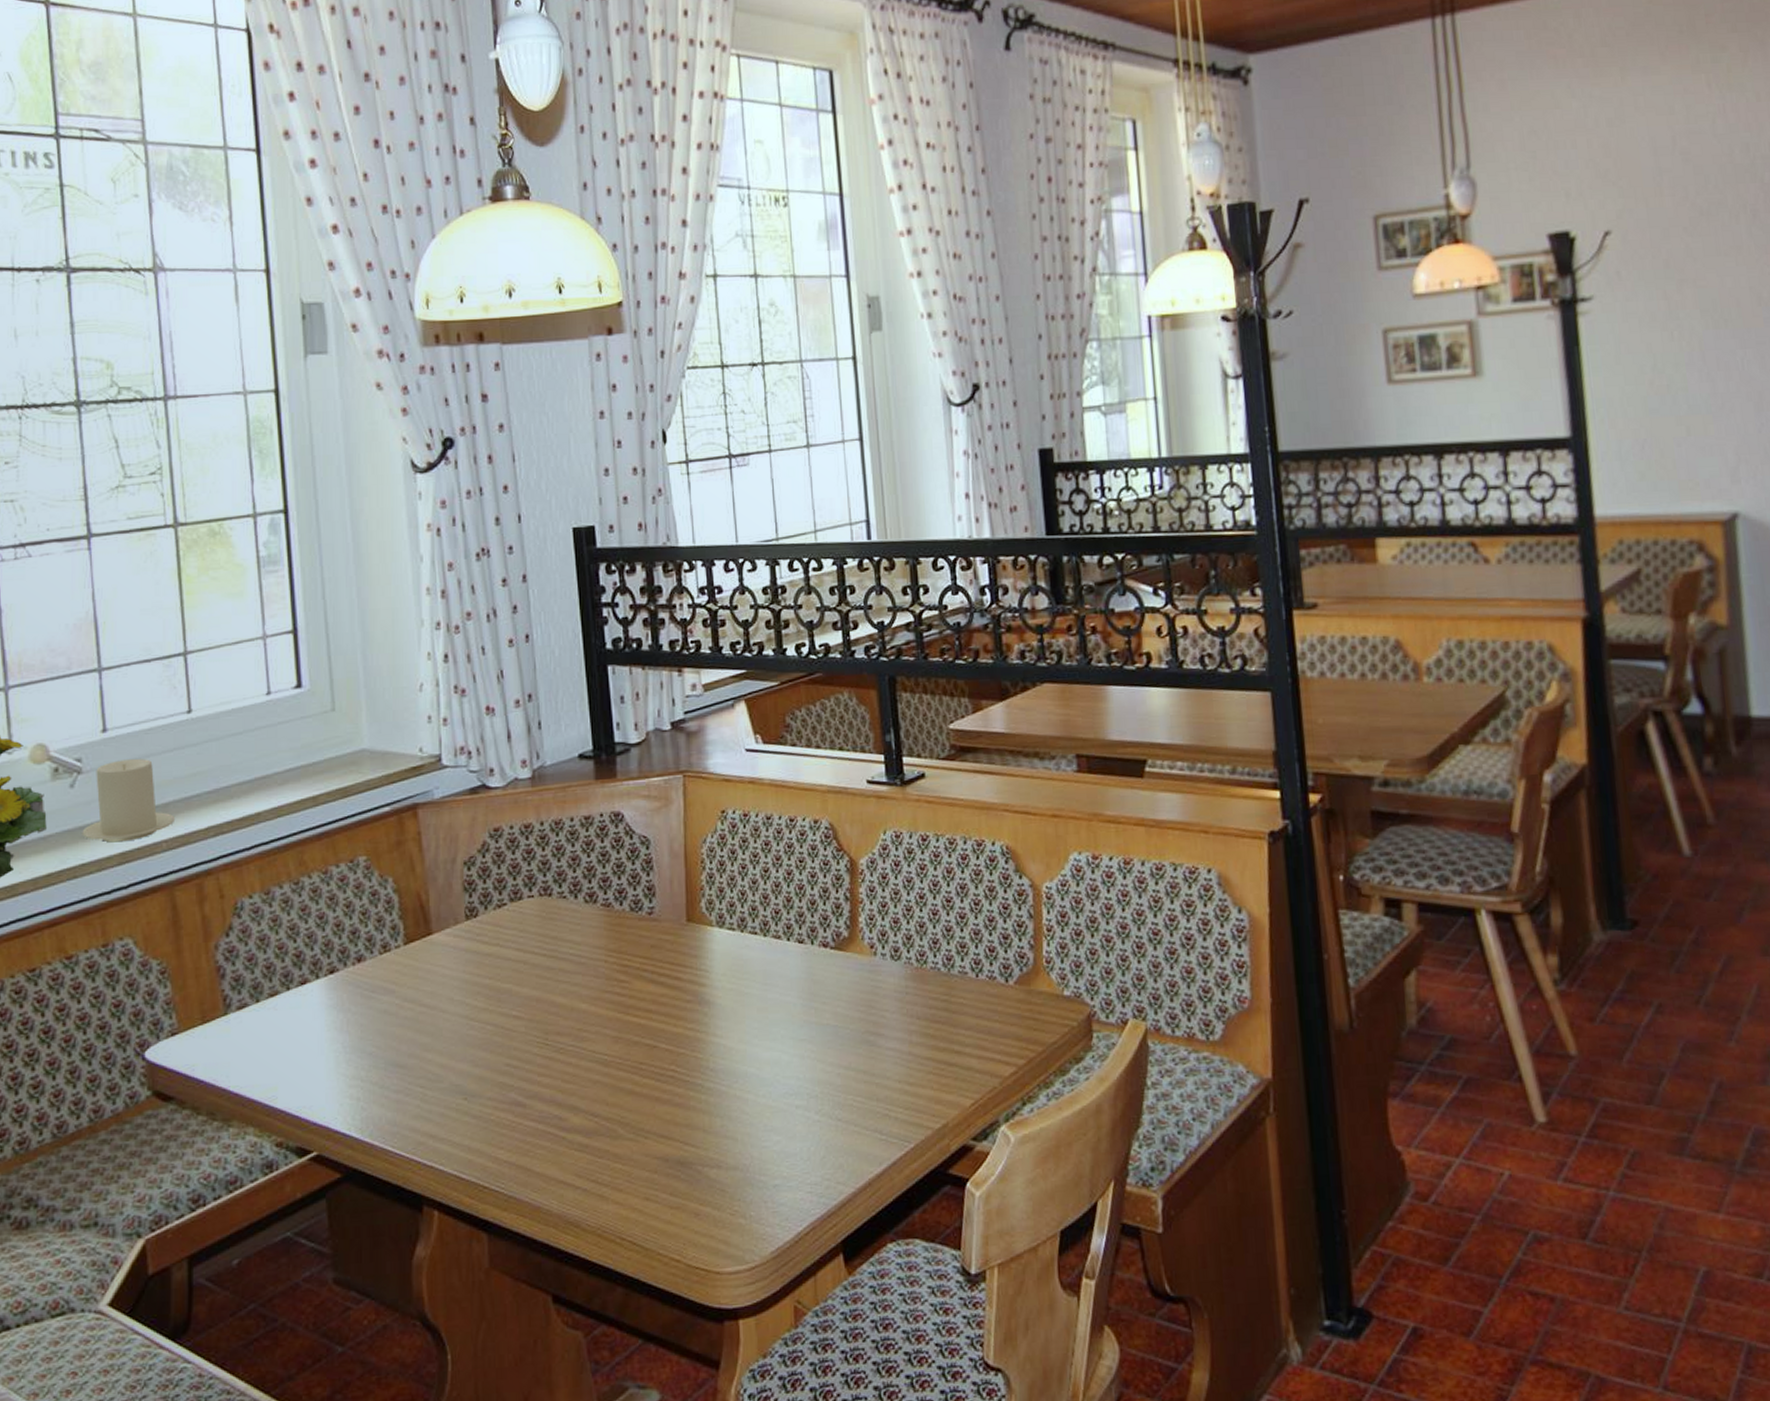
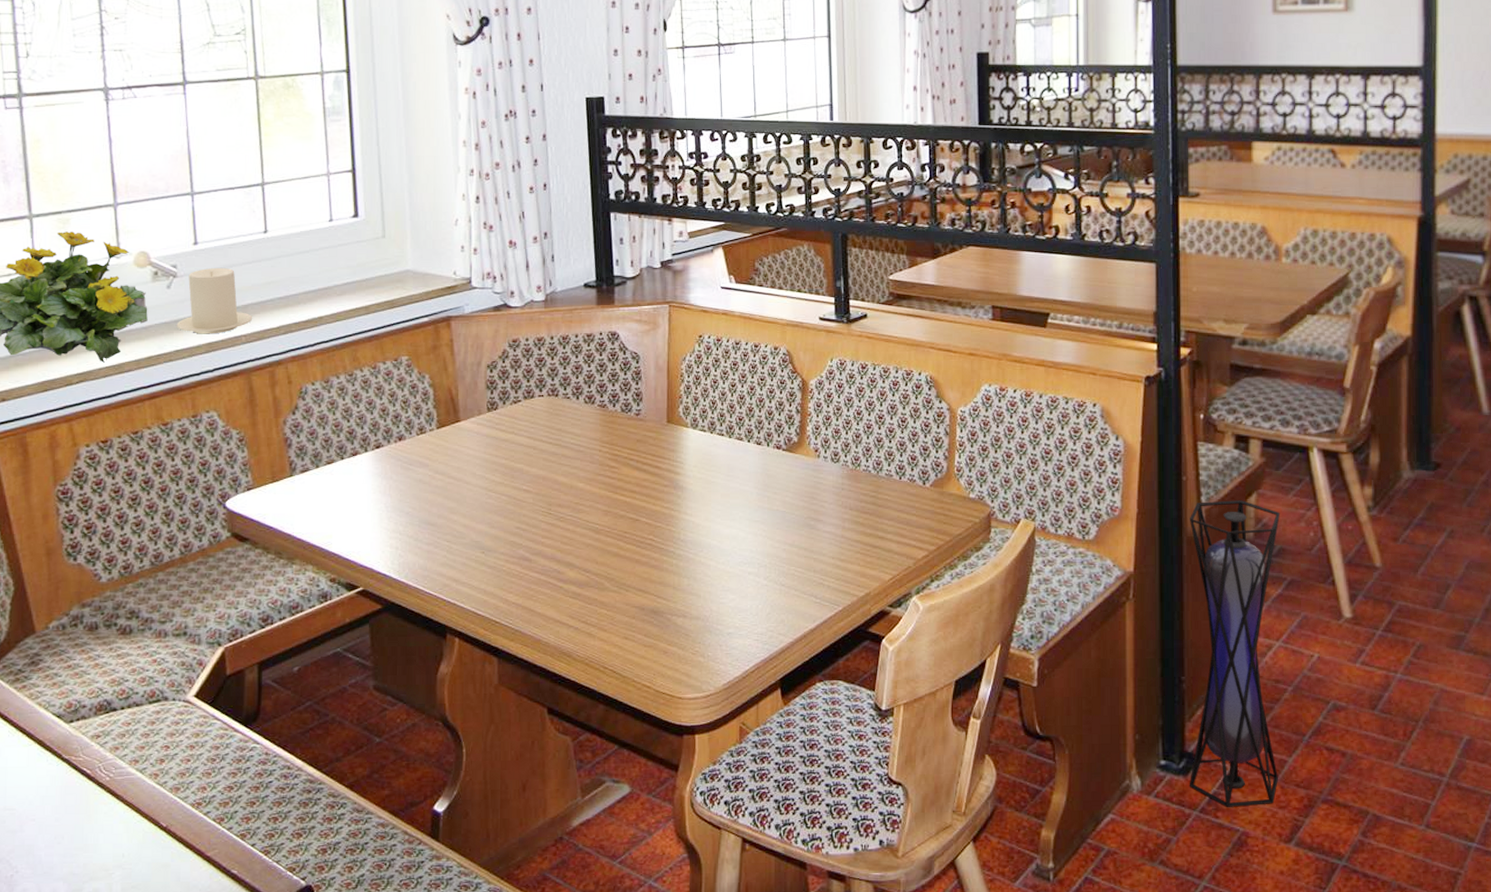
lantern: none [1335,980,1473,1377] -> present [1189,500,1281,807]

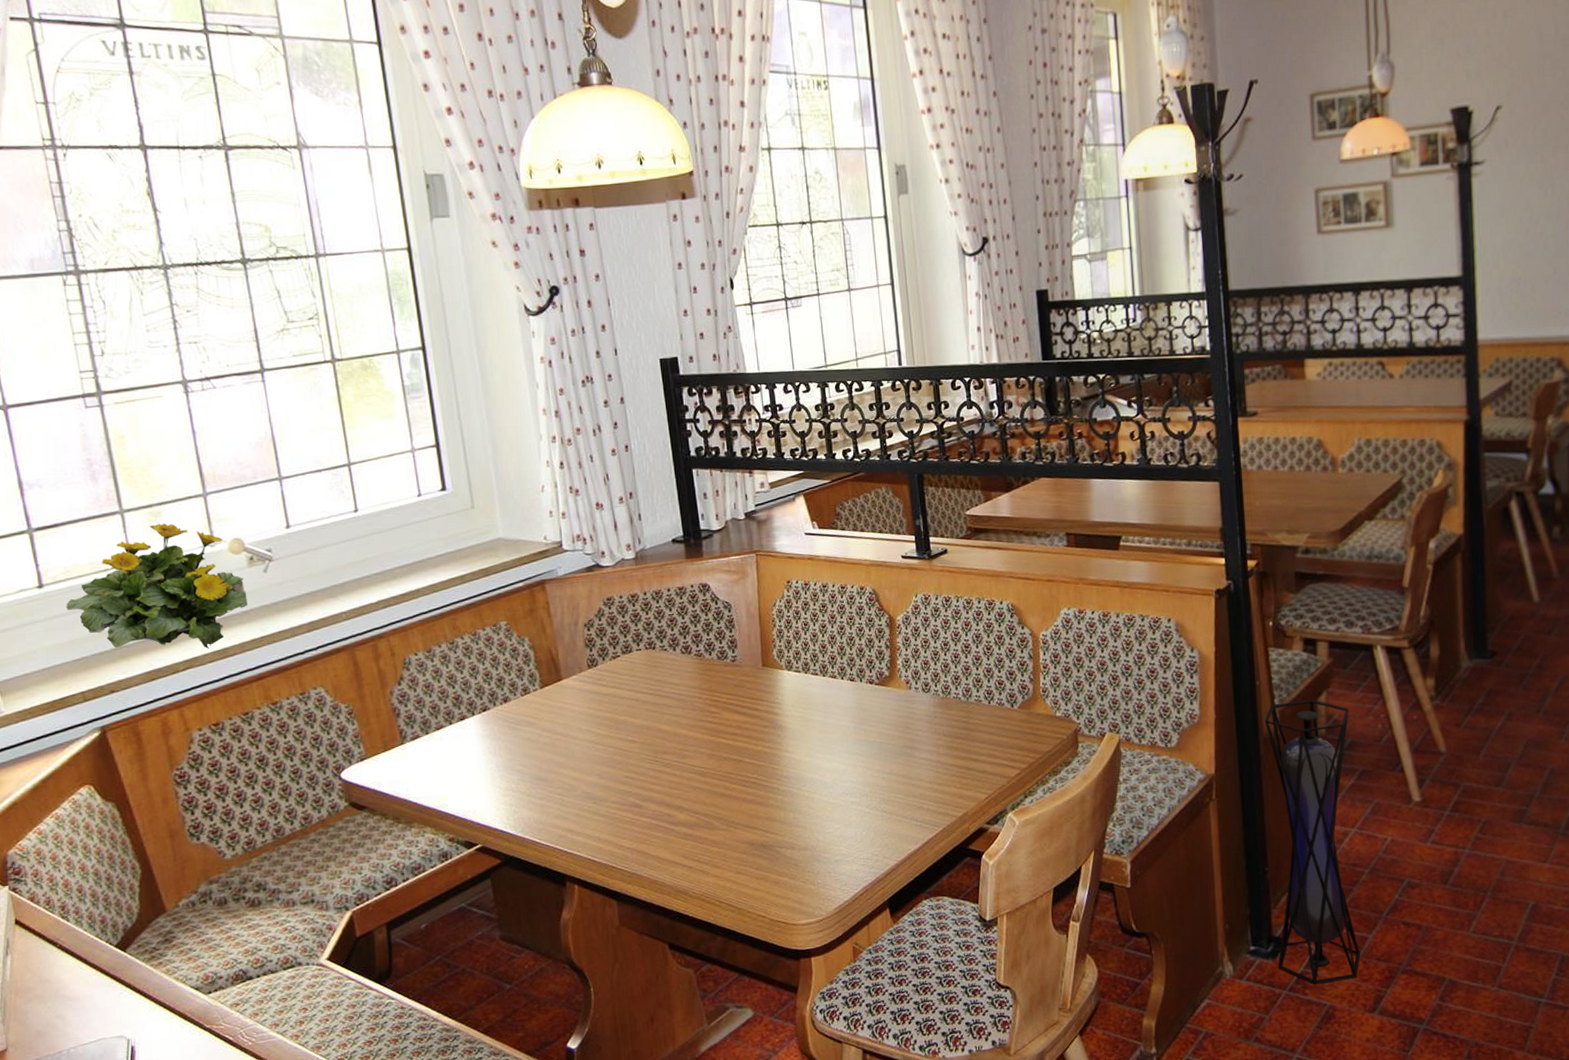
candle: present [176,267,253,334] -> none [276,548,351,615]

